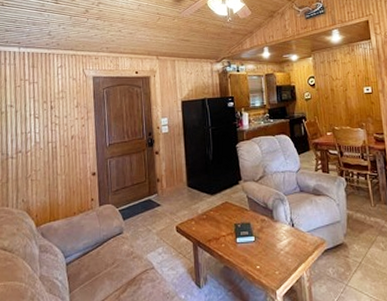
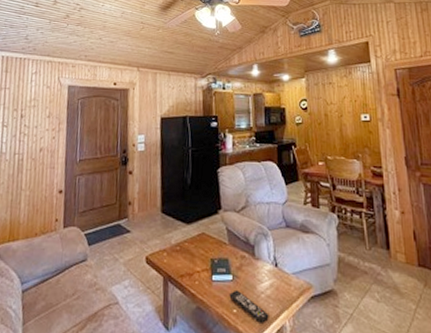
remote control: none [252,249,289,276] -> present [229,289,269,323]

